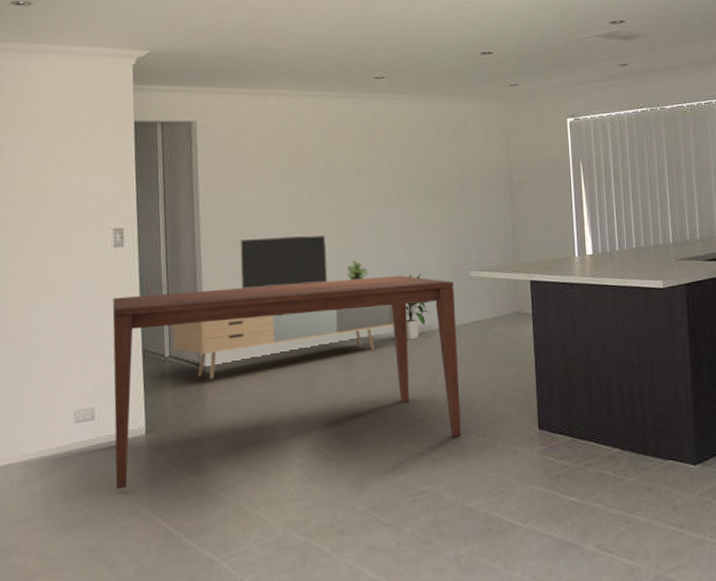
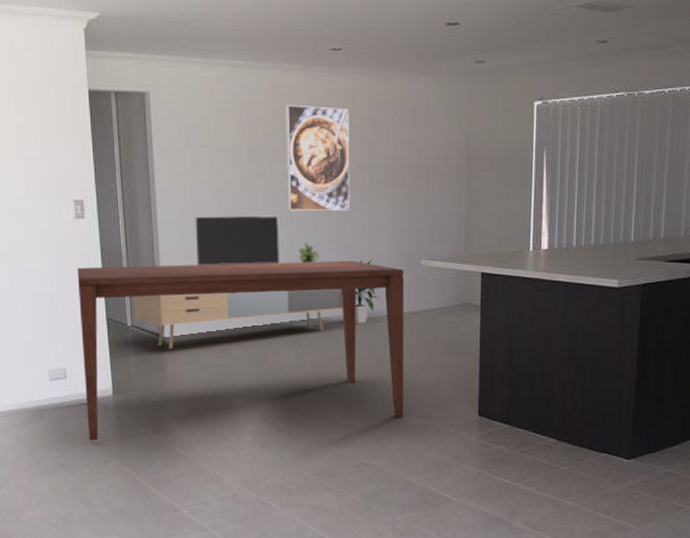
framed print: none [332,129,397,230] -> present [286,105,350,212]

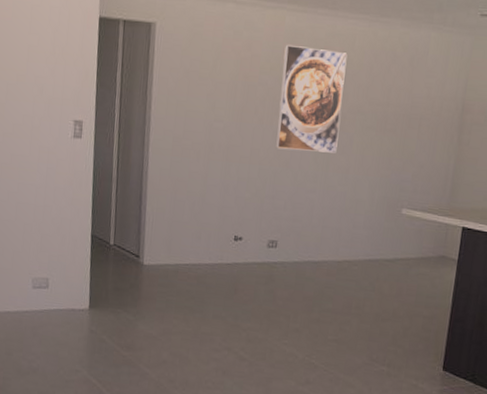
dining table: present [77,260,405,441] -> none [62,184,384,362]
media console: present [133,215,344,349] -> none [117,146,320,271]
indoor plant: present [355,259,379,324] -> none [329,202,356,266]

